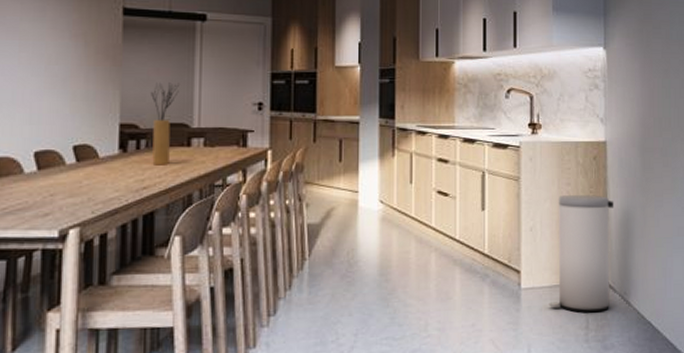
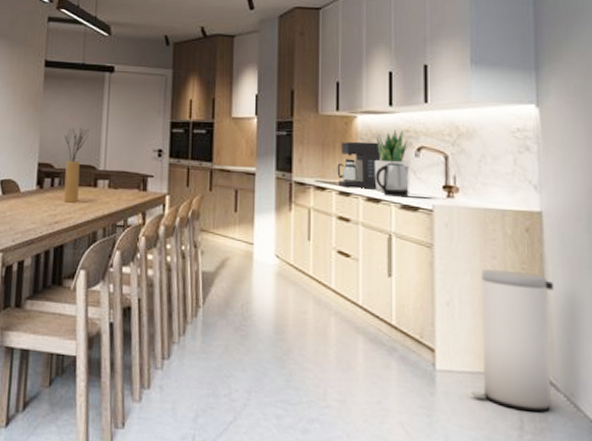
coffee maker: none [436,86,476,131] -> present [337,141,381,190]
planter: none [470,73,501,134] -> present [374,129,410,193]
kettle: none [471,103,500,138] -> present [376,161,409,198]

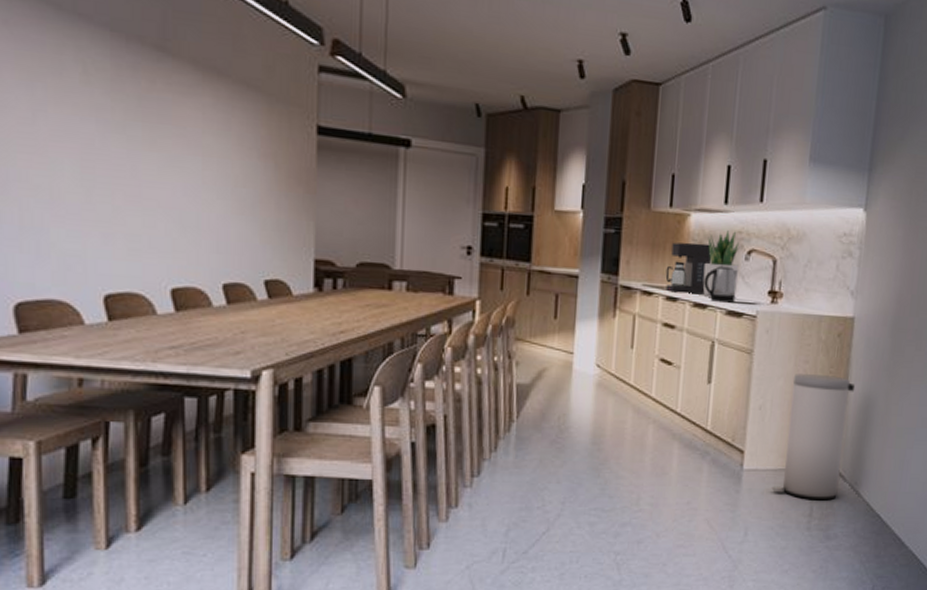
vase: present [63,127,89,203] -> none [349,215,380,309]

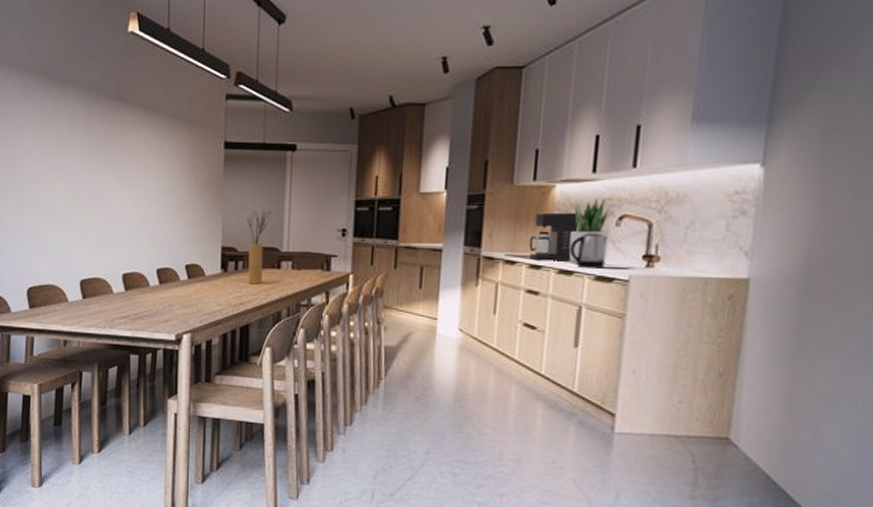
vase: none [349,215,380,309] -> present [247,210,271,285]
pedal bin: present [771,374,856,501] -> none [647,338,751,471]

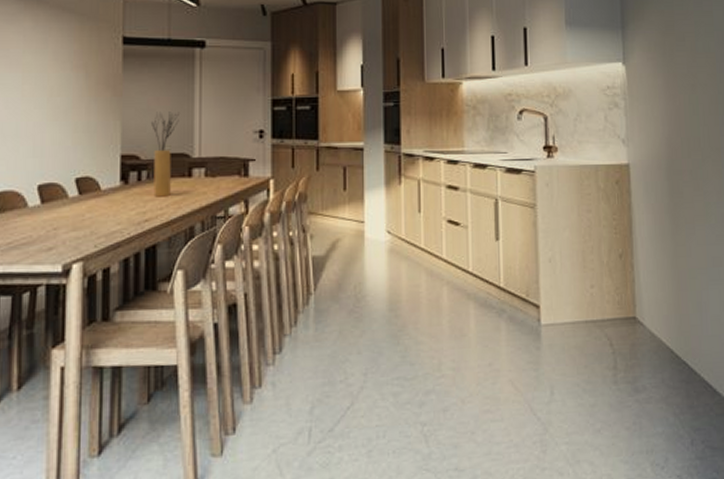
coffee maker: present [529,212,579,262] -> none [444,108,486,156]
planter: present [569,198,610,265] -> none [480,94,514,158]
kettle: present [570,232,608,269] -> none [481,126,513,162]

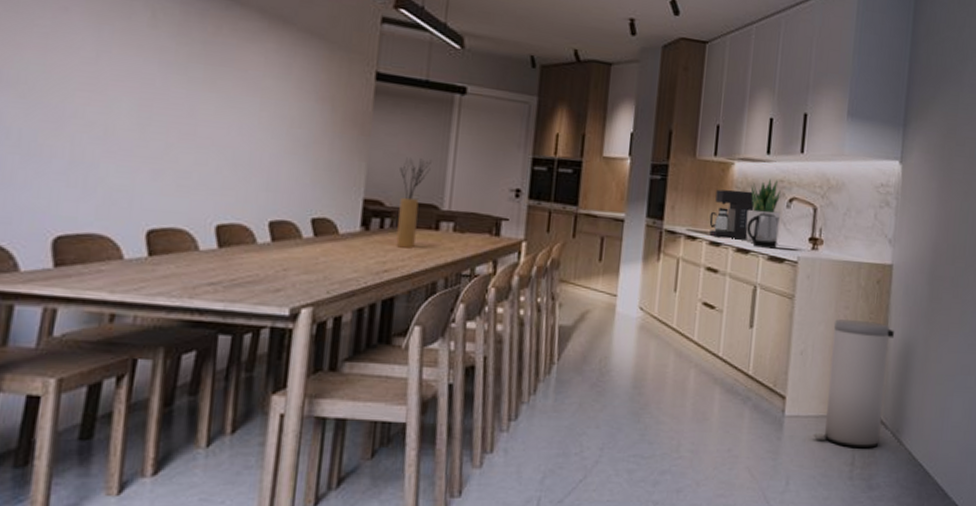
coffee maker: none [444,108,486,156] -> present [709,189,754,240]
planter: none [480,94,514,158] -> present [745,179,782,244]
kettle: none [481,126,513,162] -> present [746,212,780,249]
pedal bin: none [571,222,641,352] -> present [813,319,895,449]

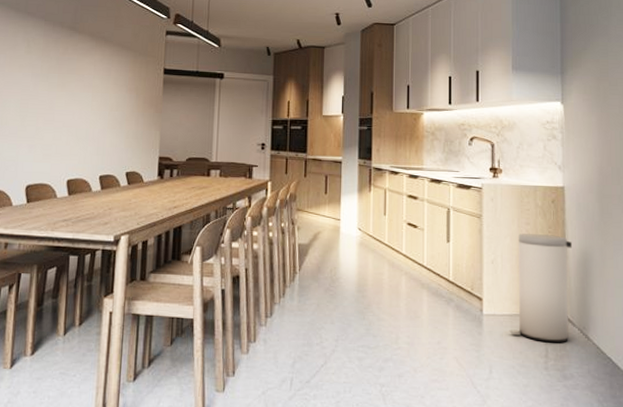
vase: present [396,157,431,249] -> none [181,125,202,190]
coffee maker: present [709,189,754,240] -> none [407,134,442,173]
planter: present [745,179,782,244] -> none [437,123,465,175]
kettle: present [746,212,780,249] -> none [438,149,464,179]

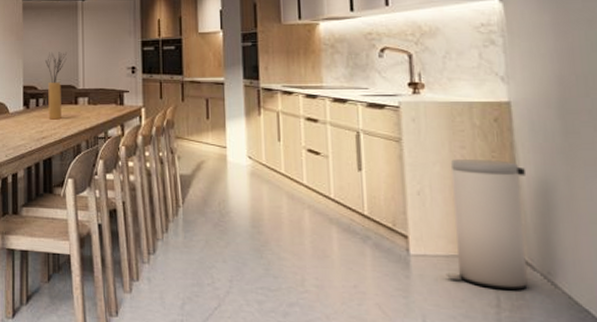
vase: none [181,125,202,190] -> present [45,52,67,120]

